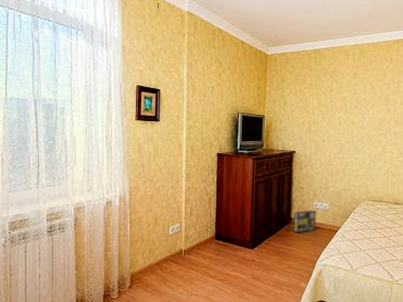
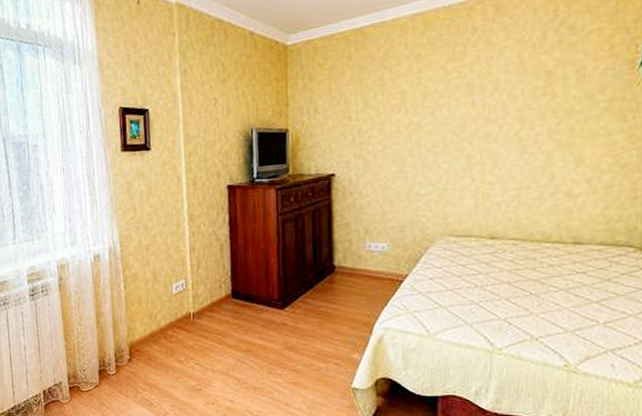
box: present [293,209,316,233] -> none [337,253,372,287]

